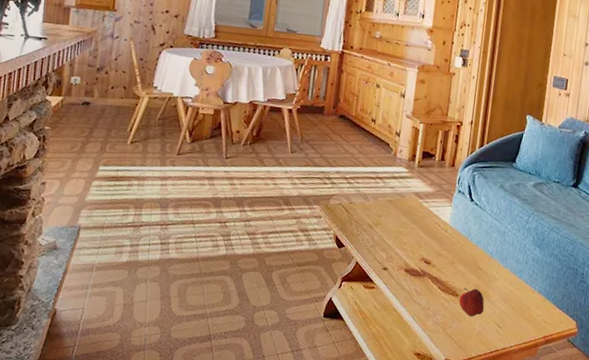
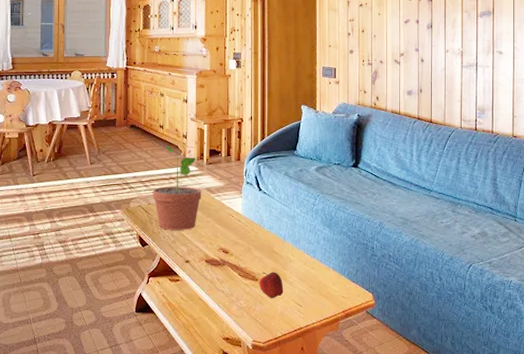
potted plant: none [355,142,410,235] -> present [153,146,202,230]

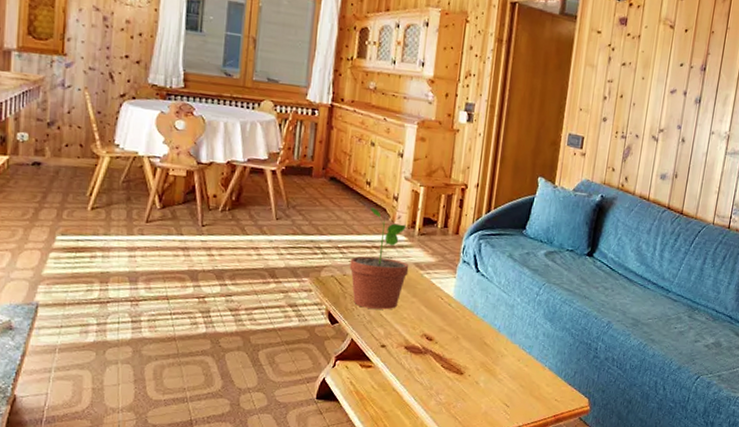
apple: present [259,272,284,299] -> none [463,365,491,396]

